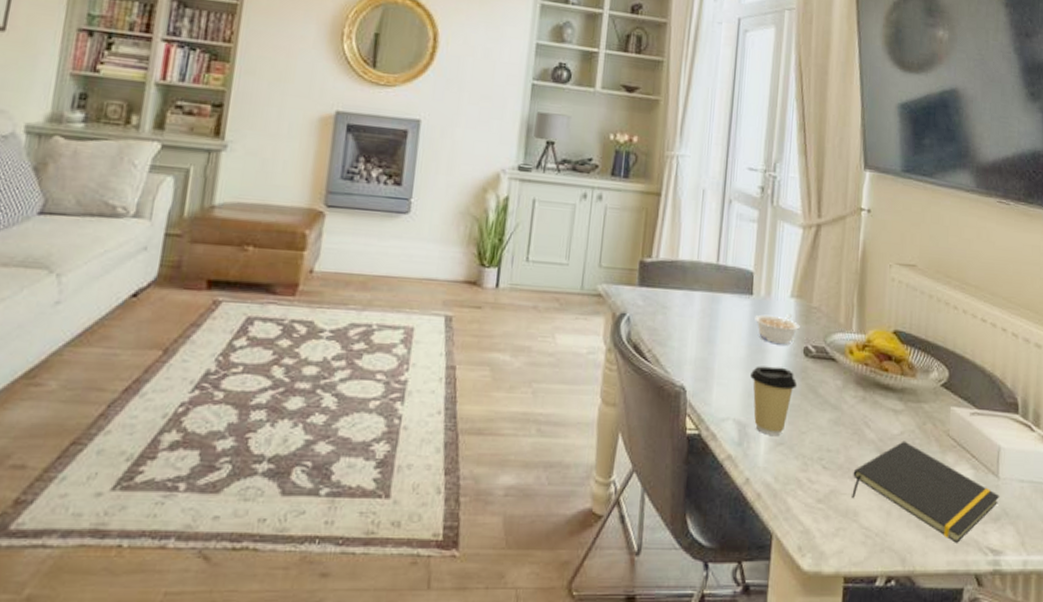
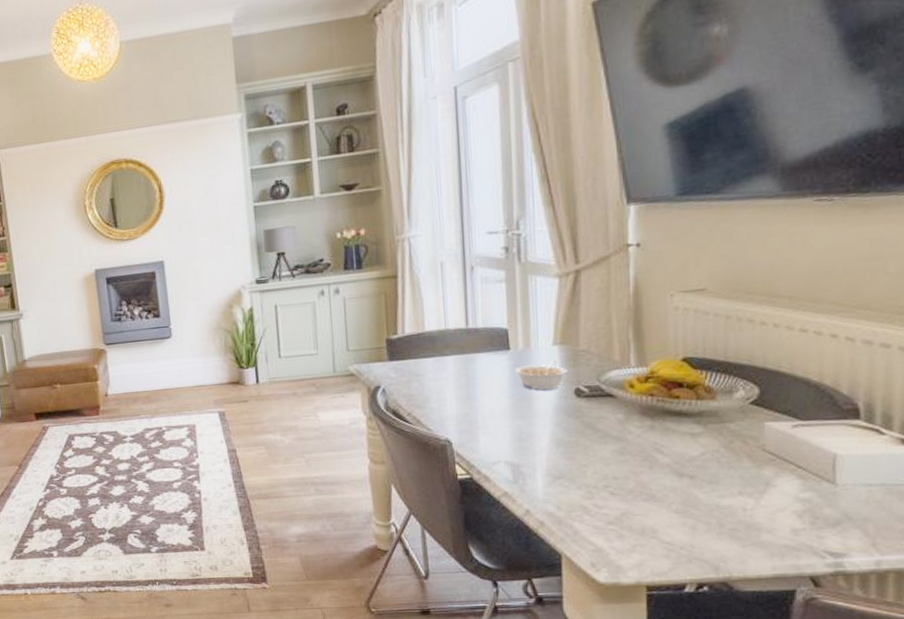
coffee cup: present [750,366,798,435] -> none [518,410,572,471]
notepad: present [852,441,1000,543] -> none [647,460,839,549]

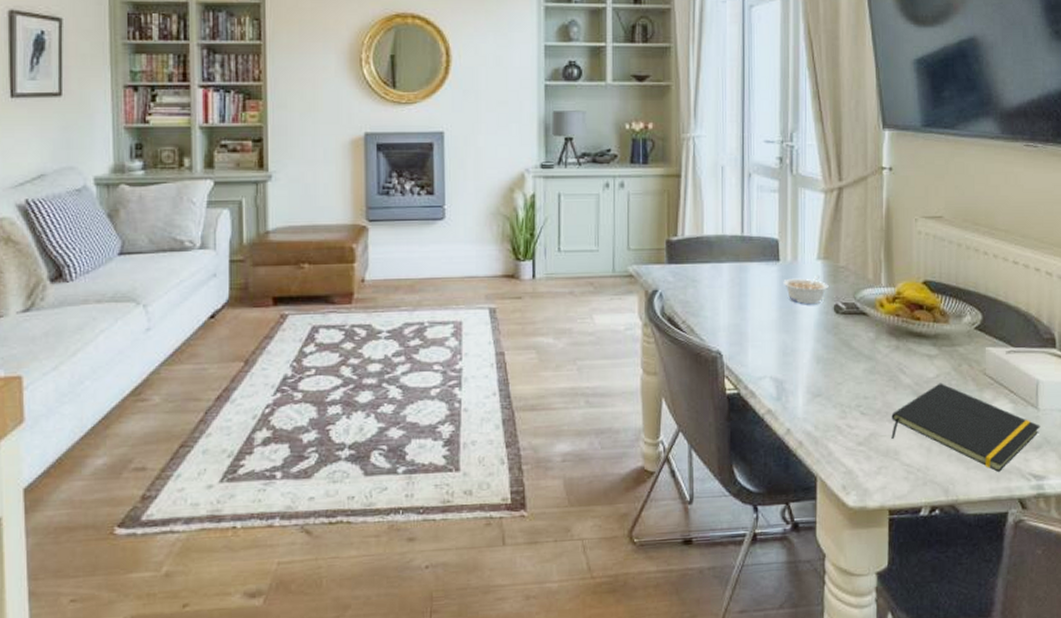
notepad: none [647,460,839,549] -> present [891,383,1040,472]

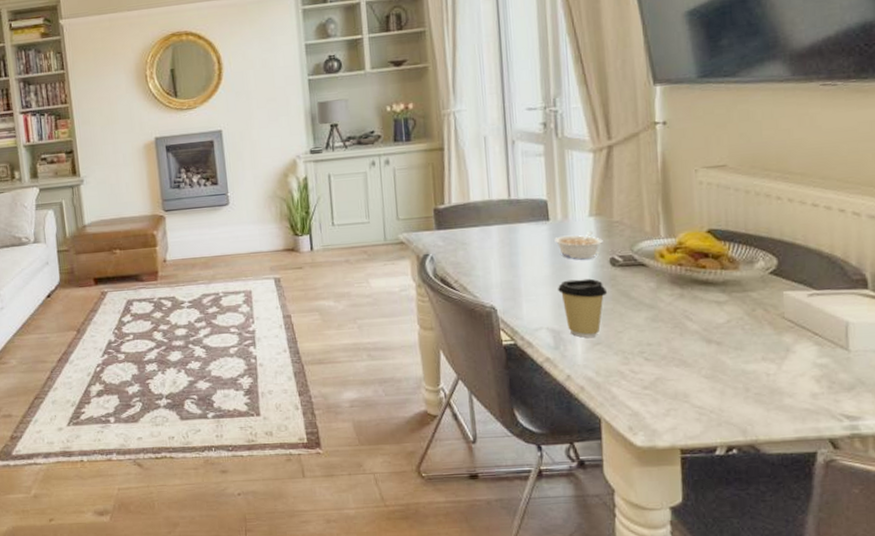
coffee cup: none [784,325,830,388] -> present [558,278,608,338]
notepad: present [891,383,1040,472] -> none [678,328,852,413]

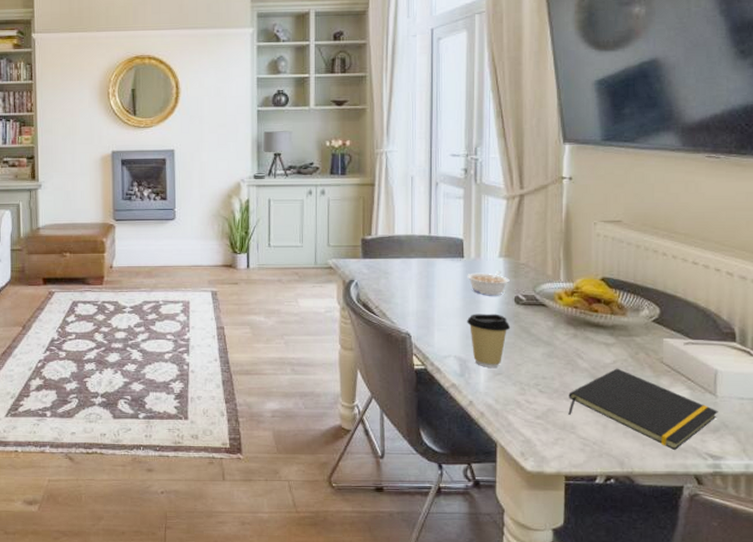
notepad: none [678,328,852,413] -> present [568,368,718,450]

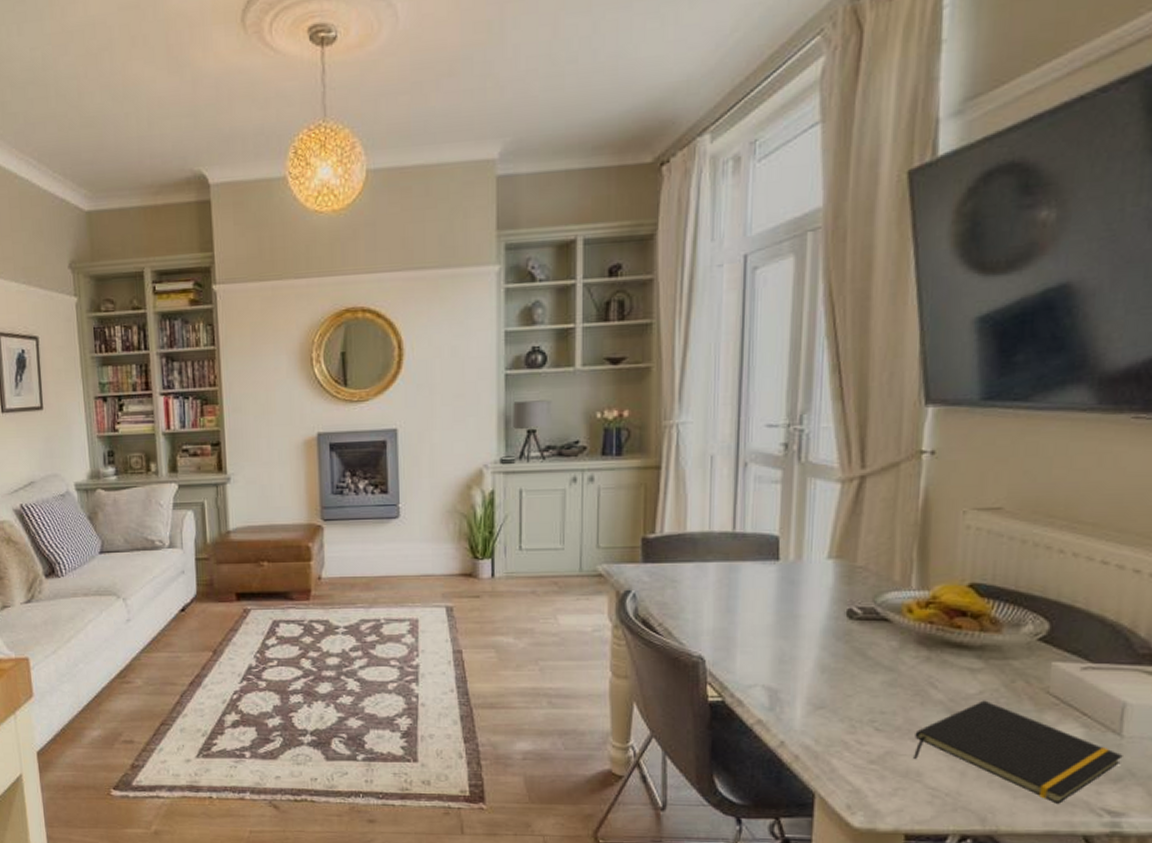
legume: present [467,271,510,295] -> none [783,577,841,608]
coffee cup: present [467,314,511,367] -> none [781,631,840,699]

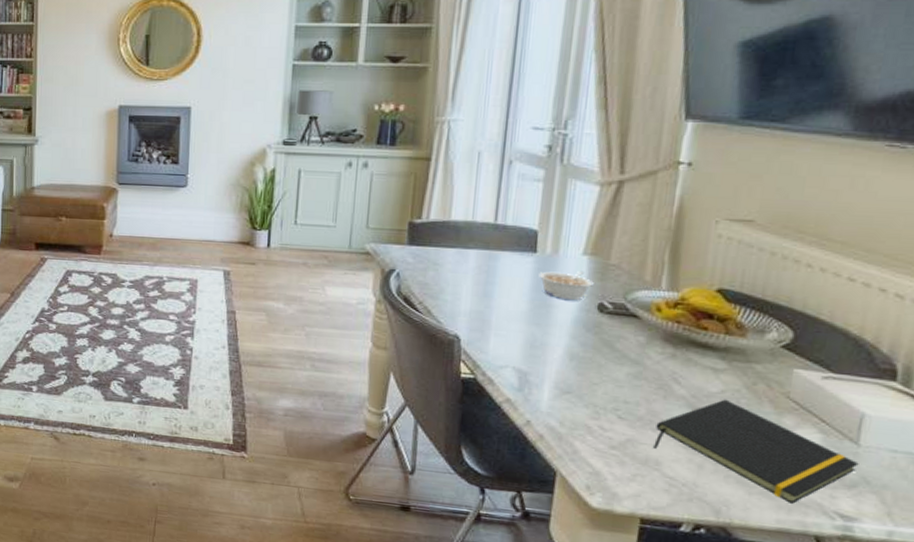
legume: none [783,577,841,608] -> present [538,271,594,300]

